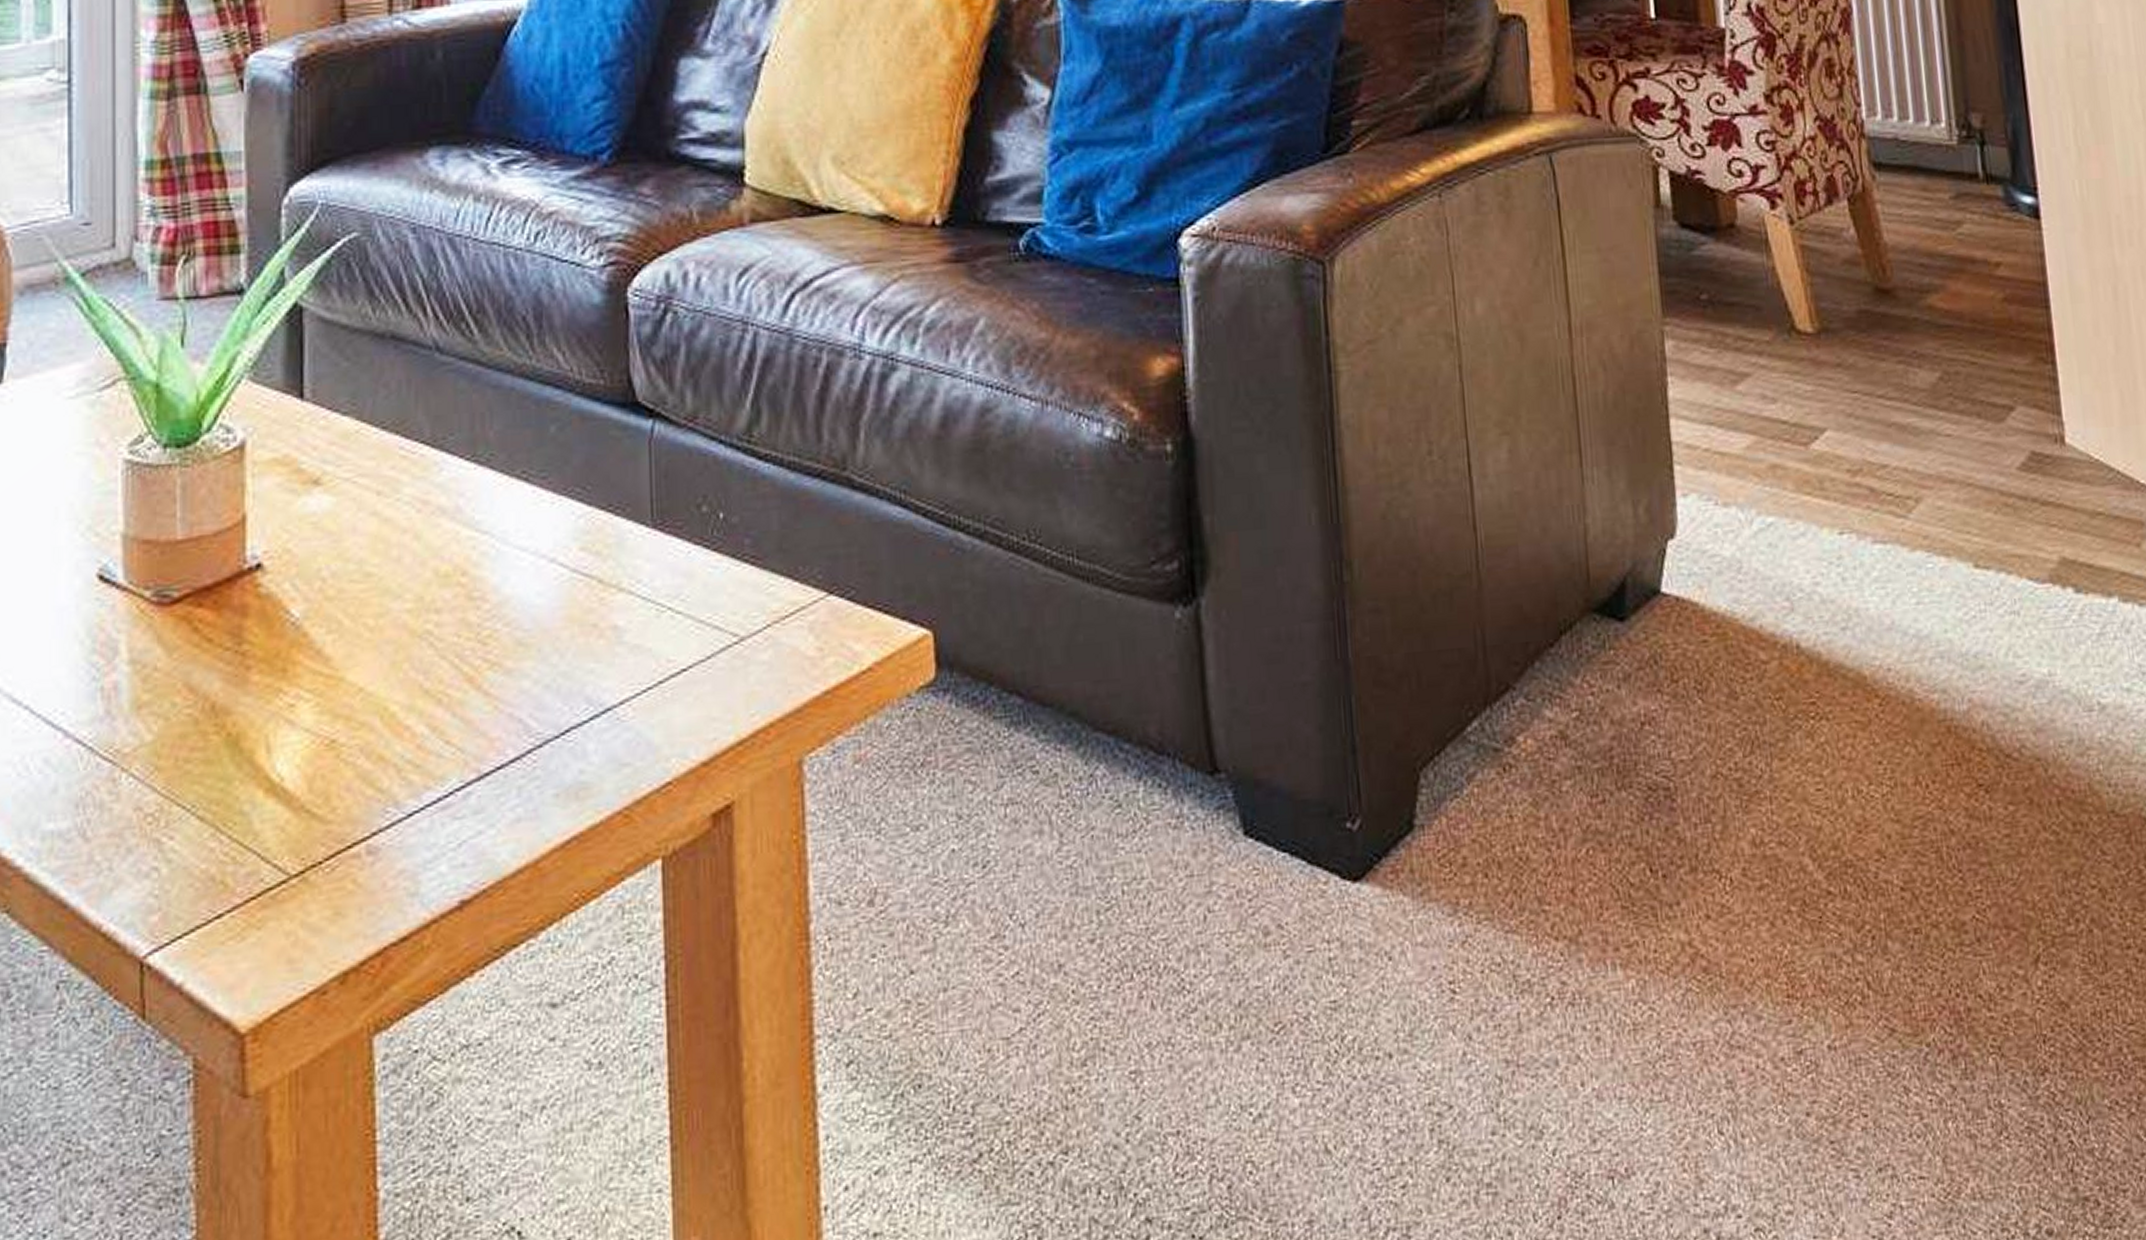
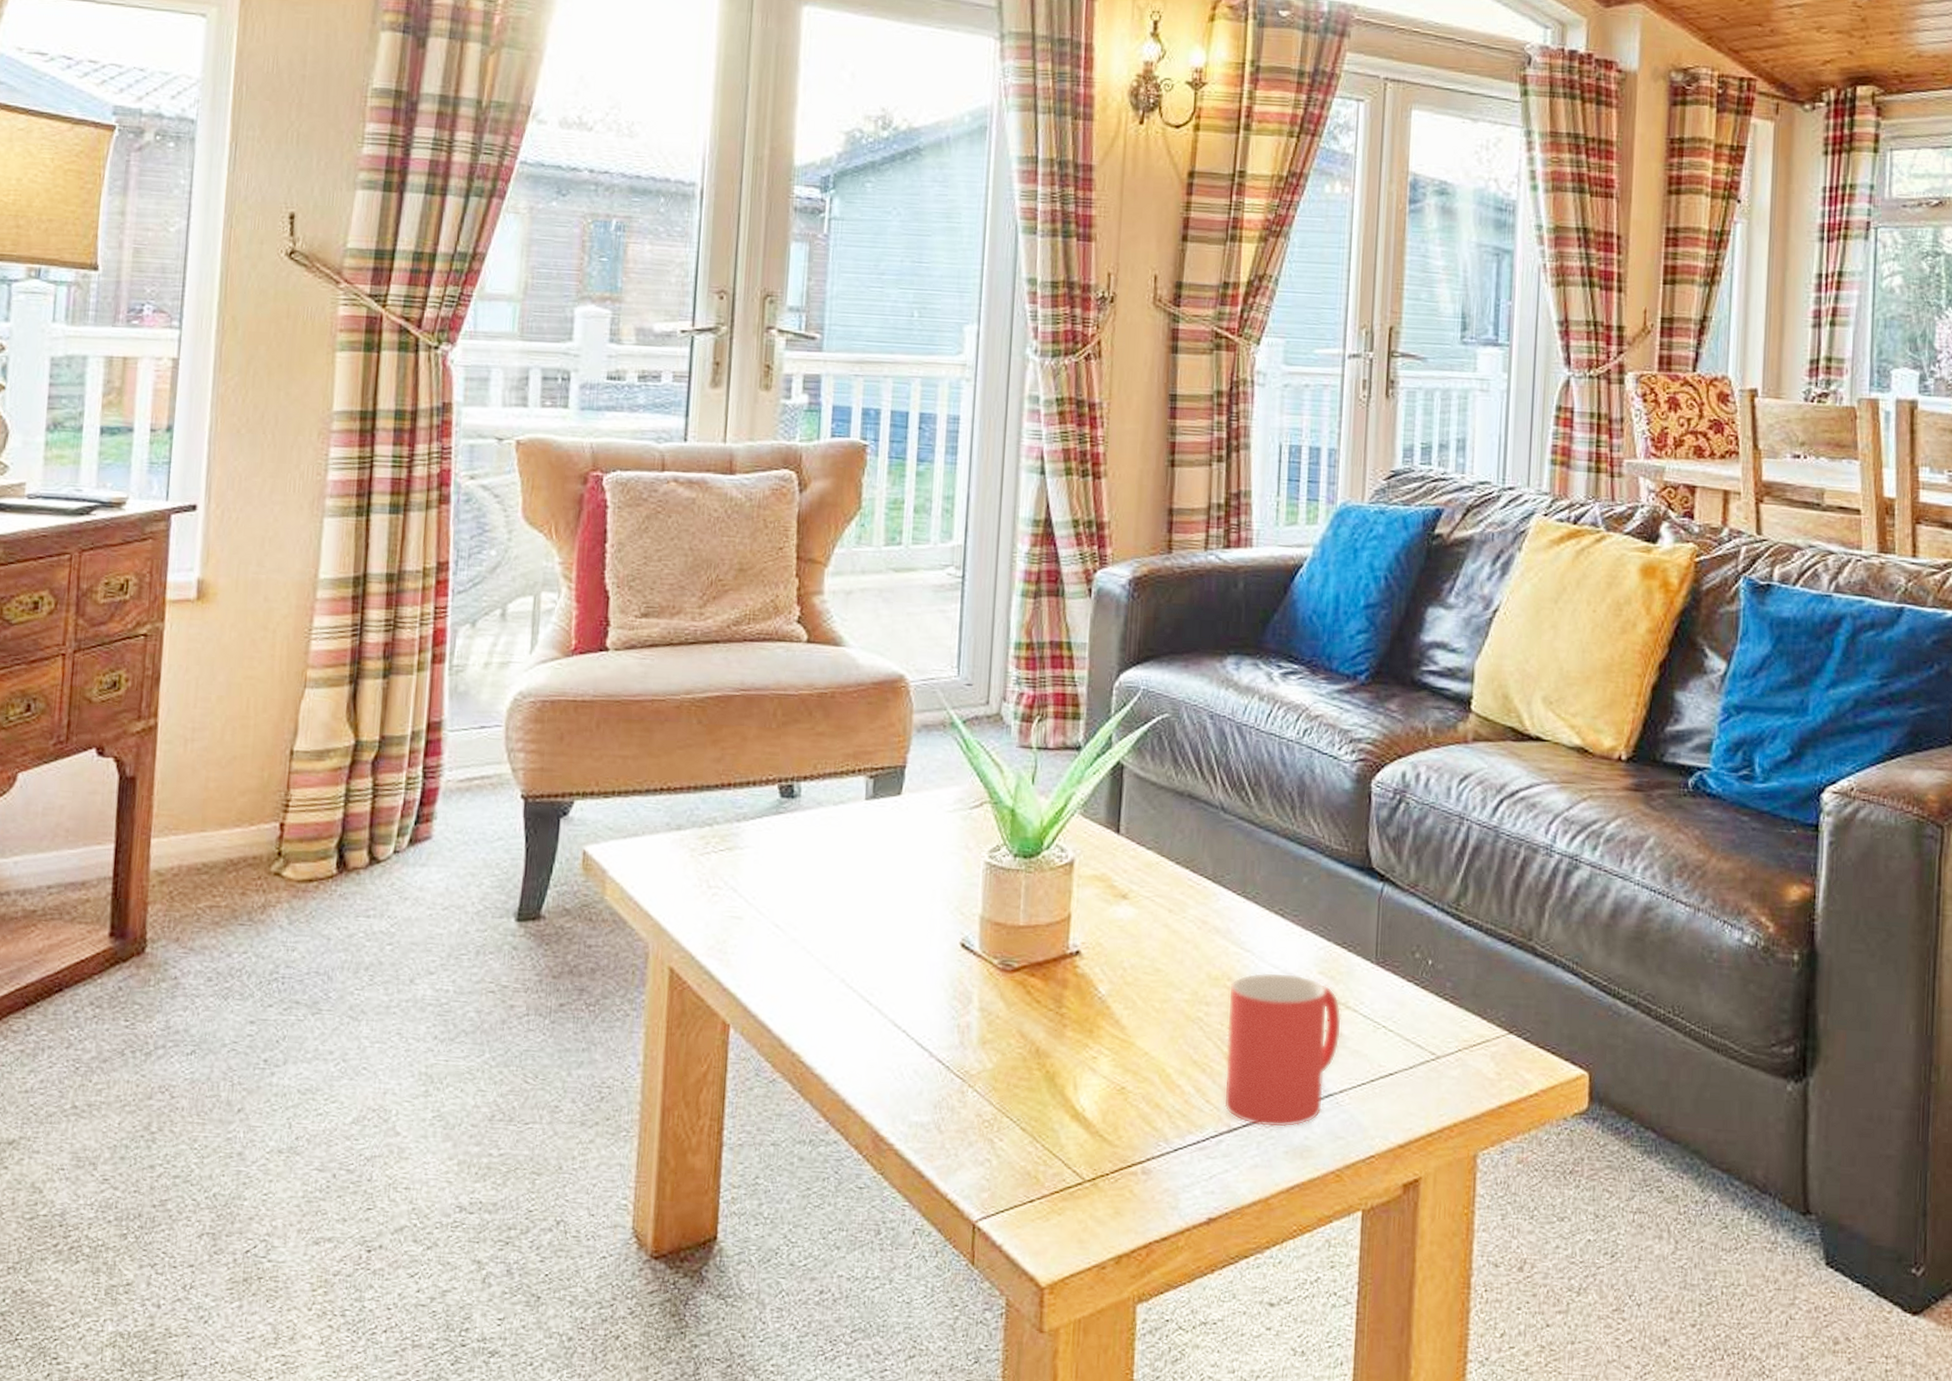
mug: none [465,554,616,766] -> present [1223,972,1342,1128]

